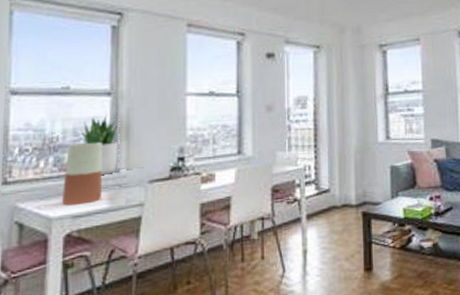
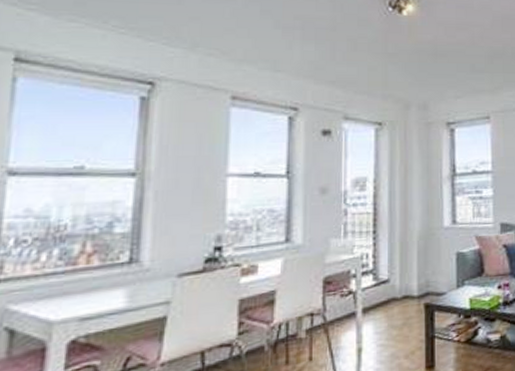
vase: present [62,143,102,206] -> none [67,231,122,306]
planter: present [81,113,119,176] -> none [95,196,144,270]

